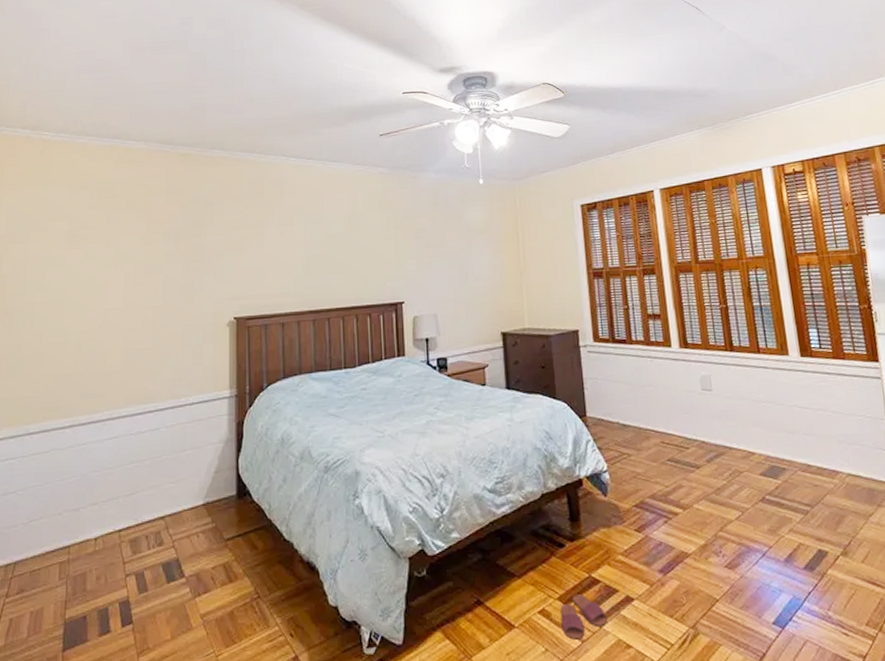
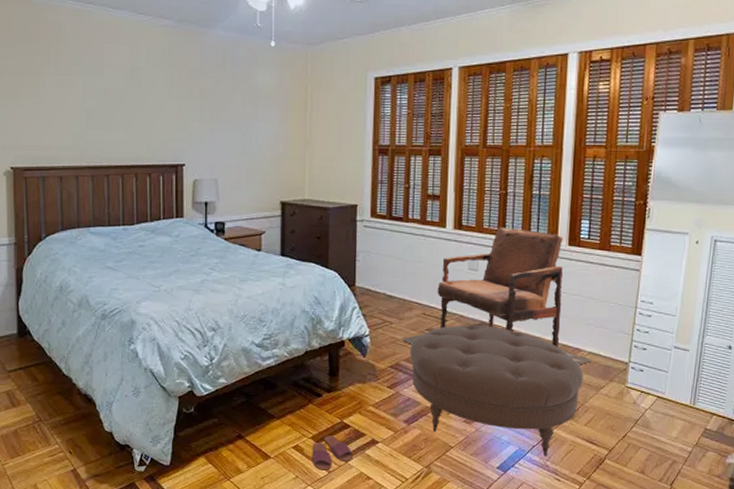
armchair: none [642,342,853,490] -> present [401,227,592,365]
ottoman: none [653,451,849,606] -> present [410,325,584,457]

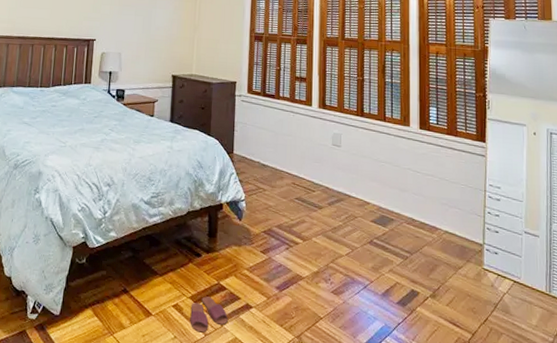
armchair: present [401,227,592,365] -> none [273,108,449,244]
ottoman: present [410,325,584,457] -> none [281,196,442,336]

